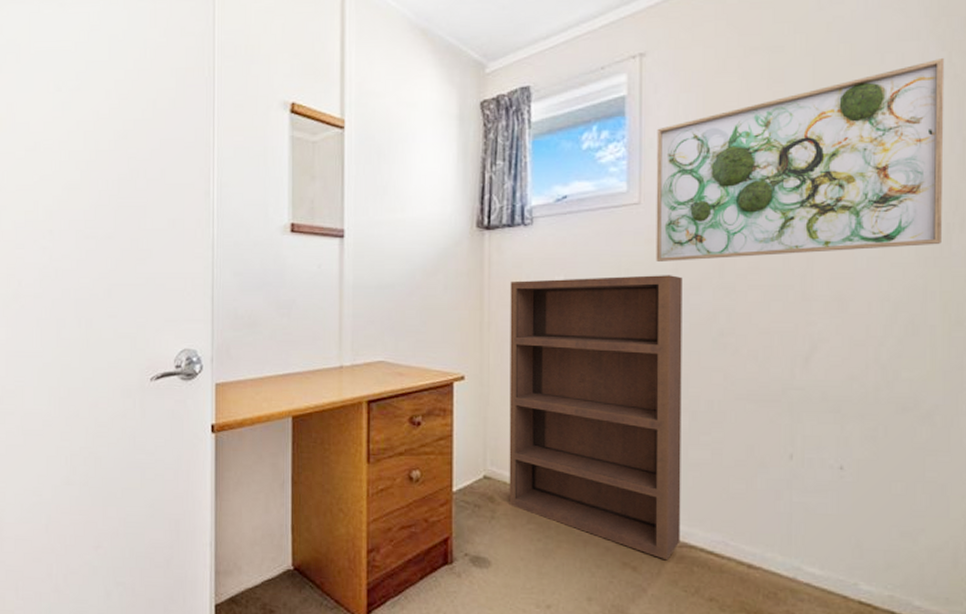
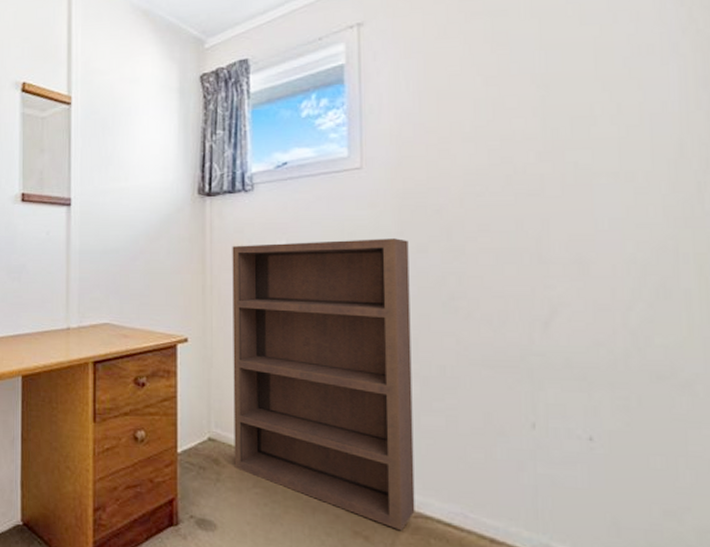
wall art: present [656,57,945,261] -> none [377,13,692,225]

